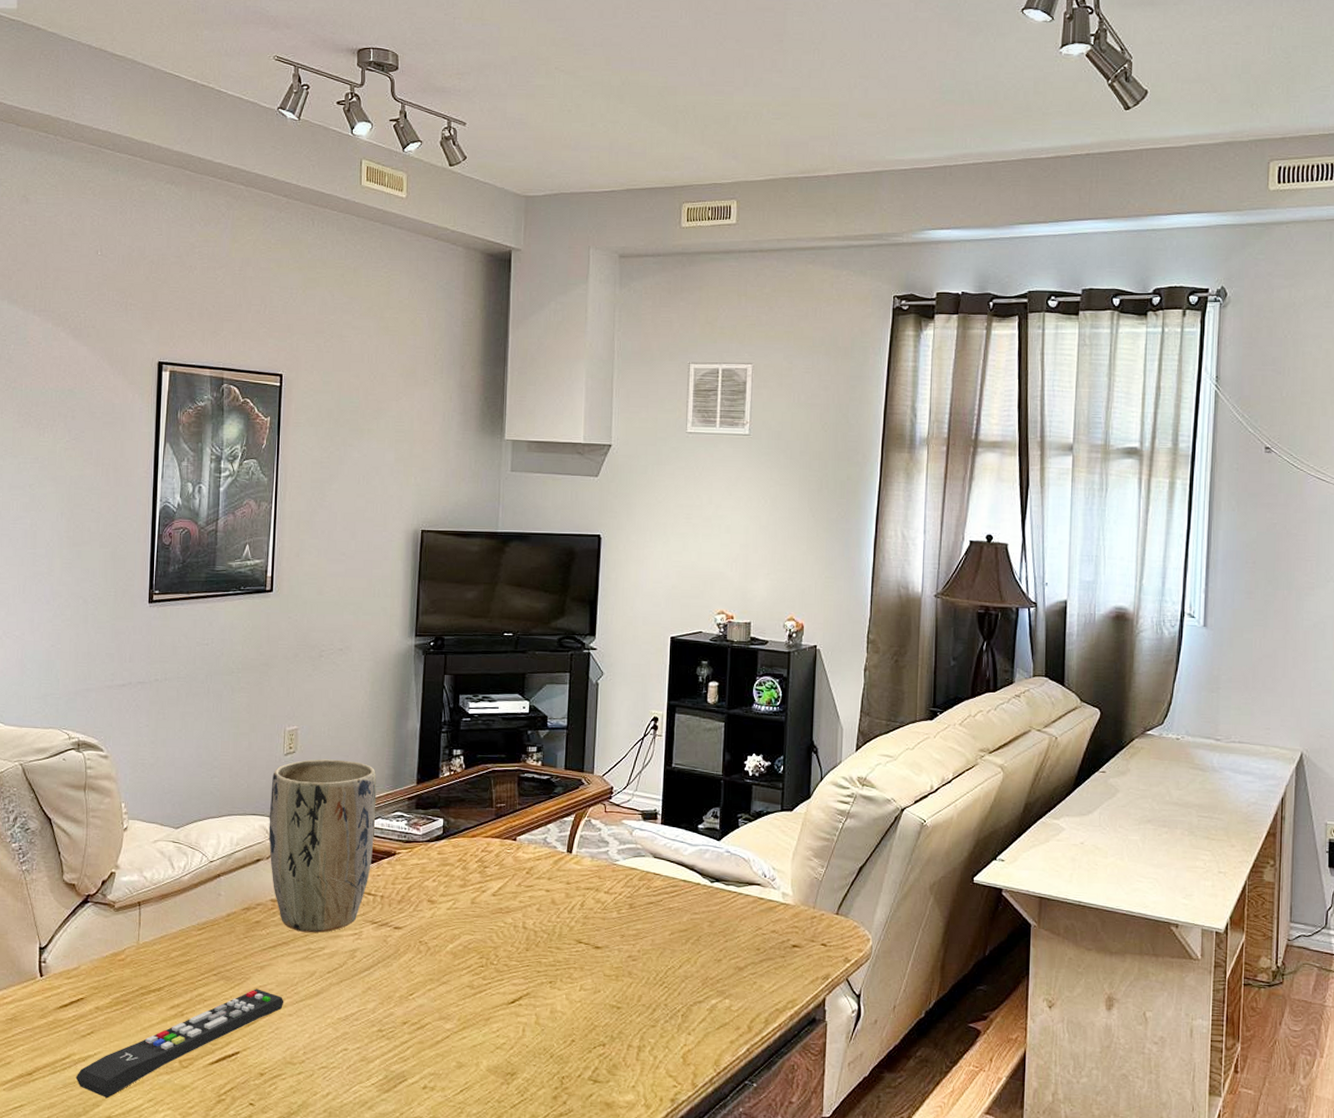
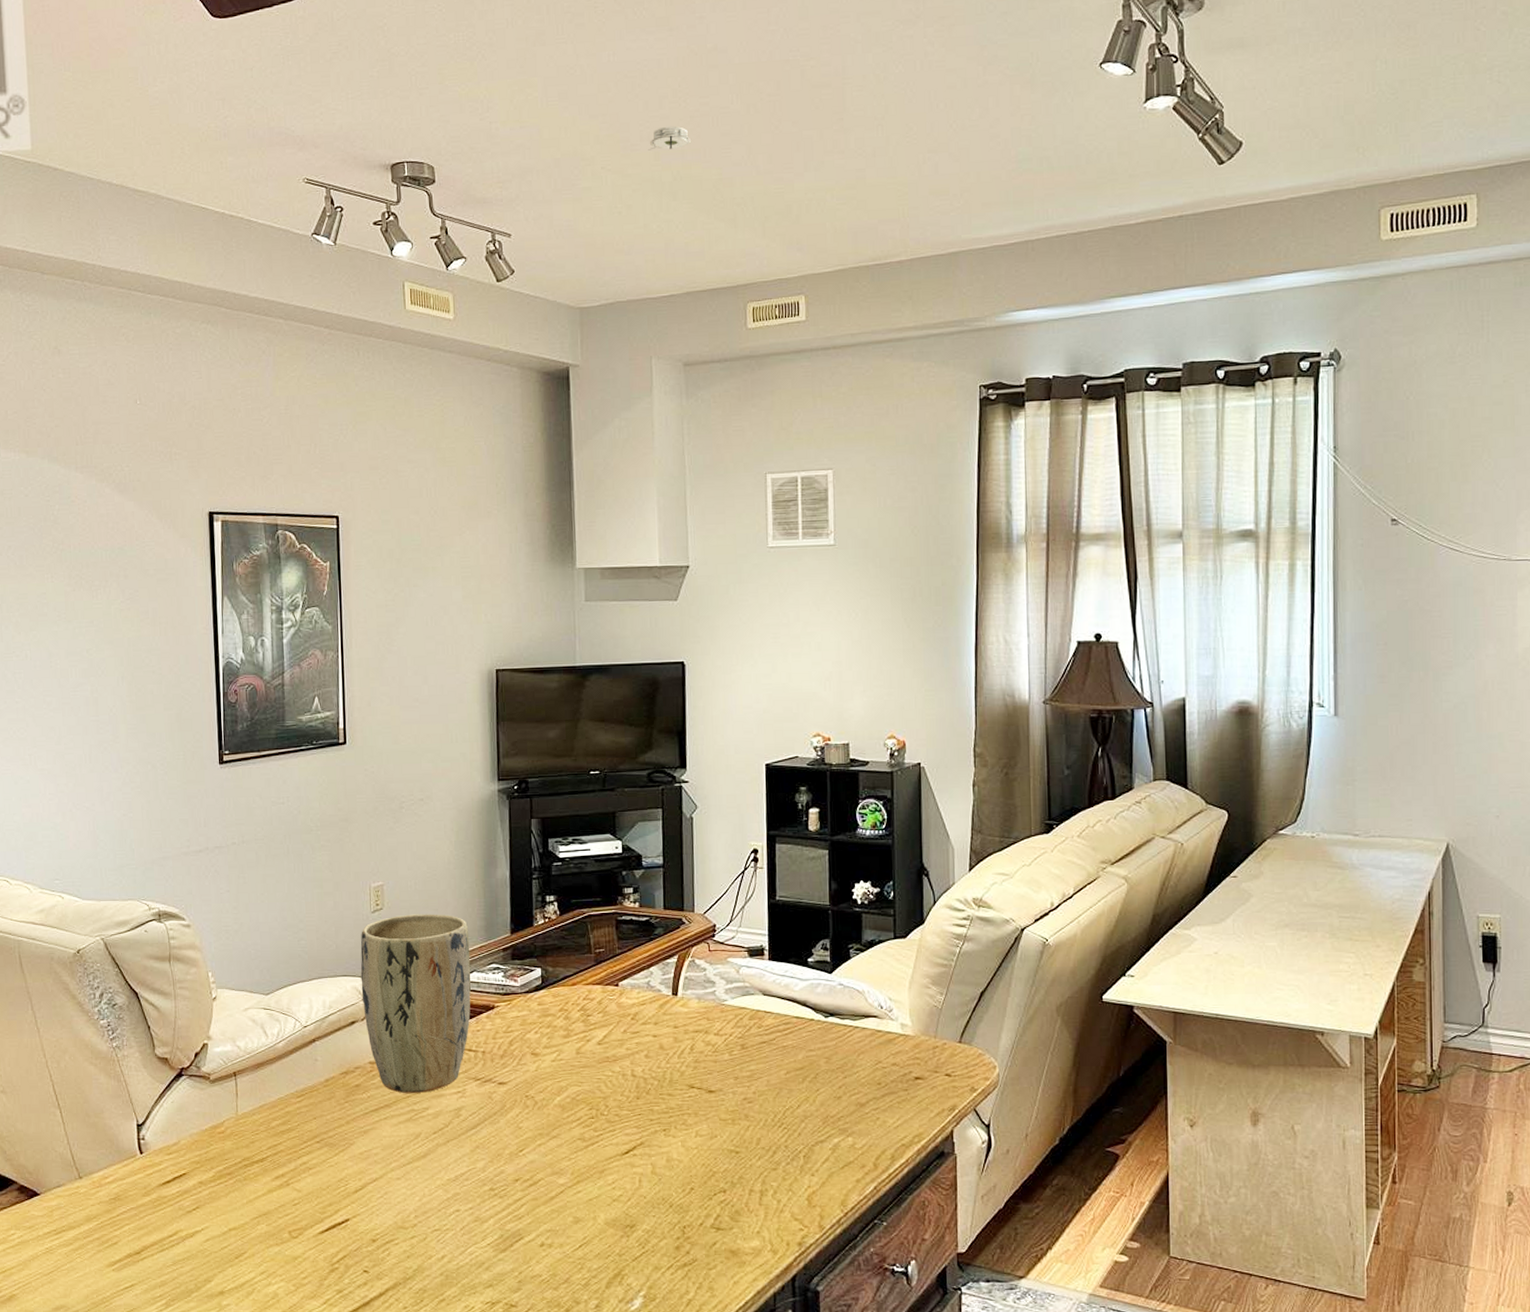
remote control: present [75,989,284,1099] -> none [184,1154,391,1274]
smoke detector: none [600,34,641,56] -> present [648,126,692,151]

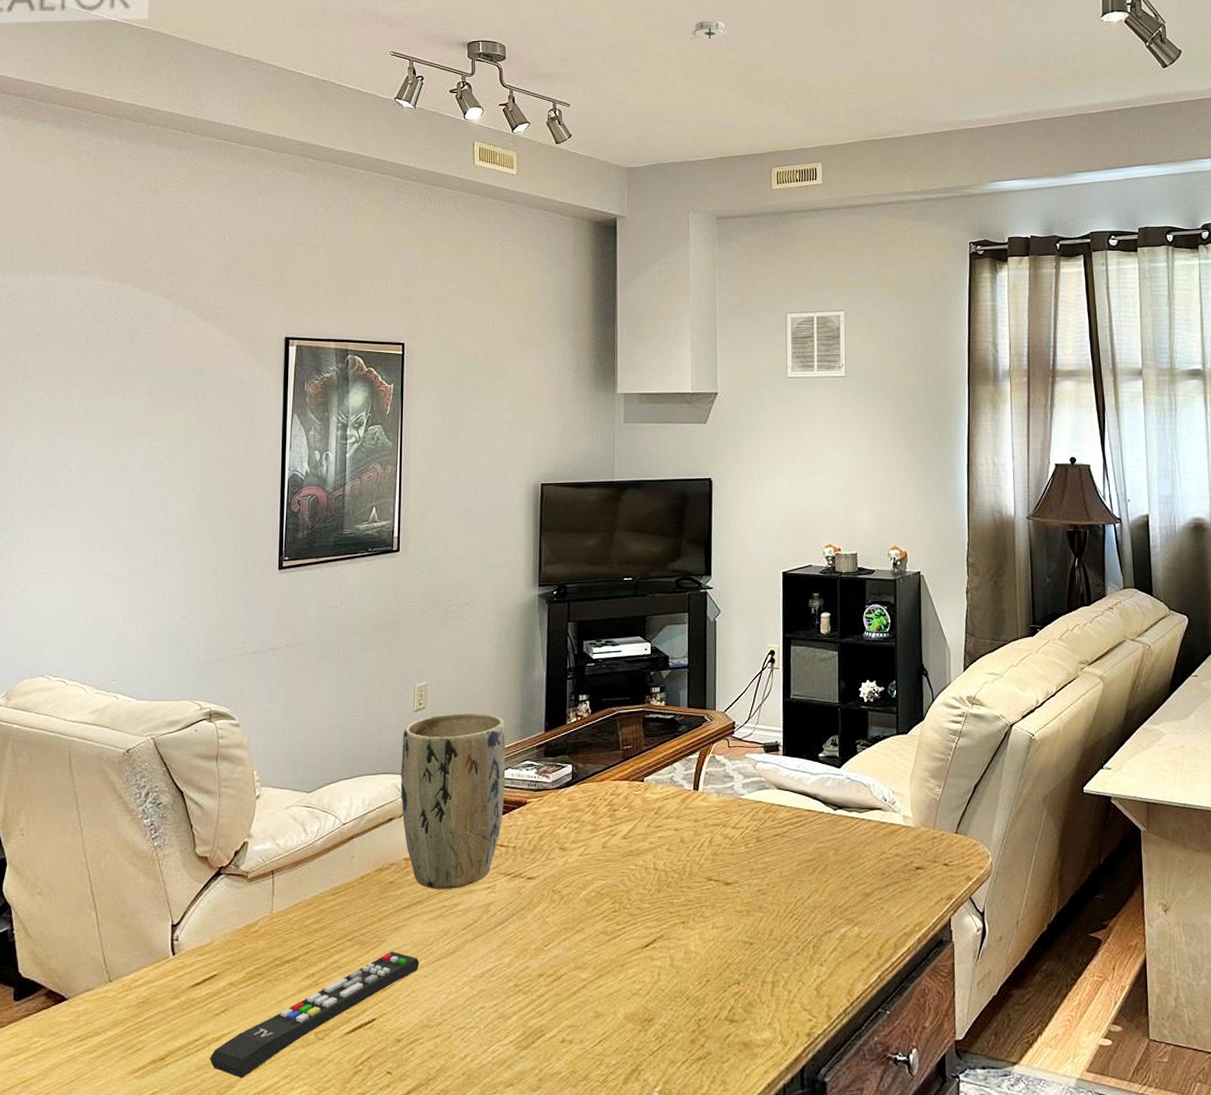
remote control: none [184,1154,391,1274] -> present [209,951,420,1079]

